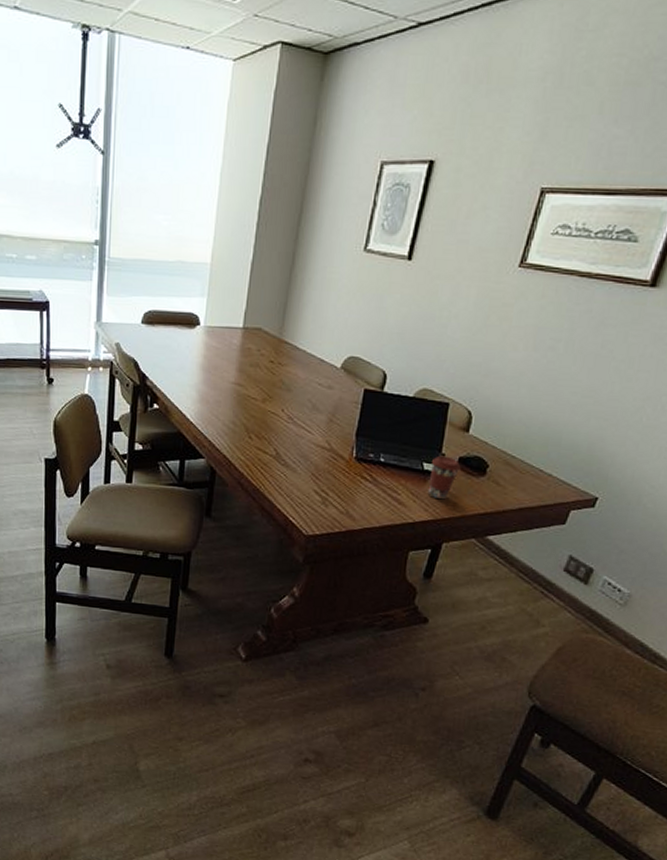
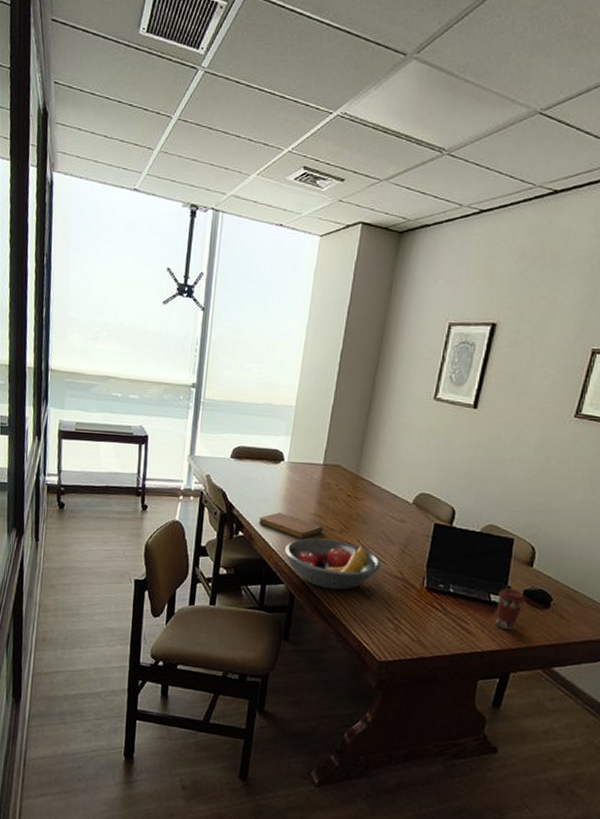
notebook: none [175,382,244,411] -> present [259,512,323,540]
fruit bowl: none [204,408,307,463] -> present [285,538,381,590]

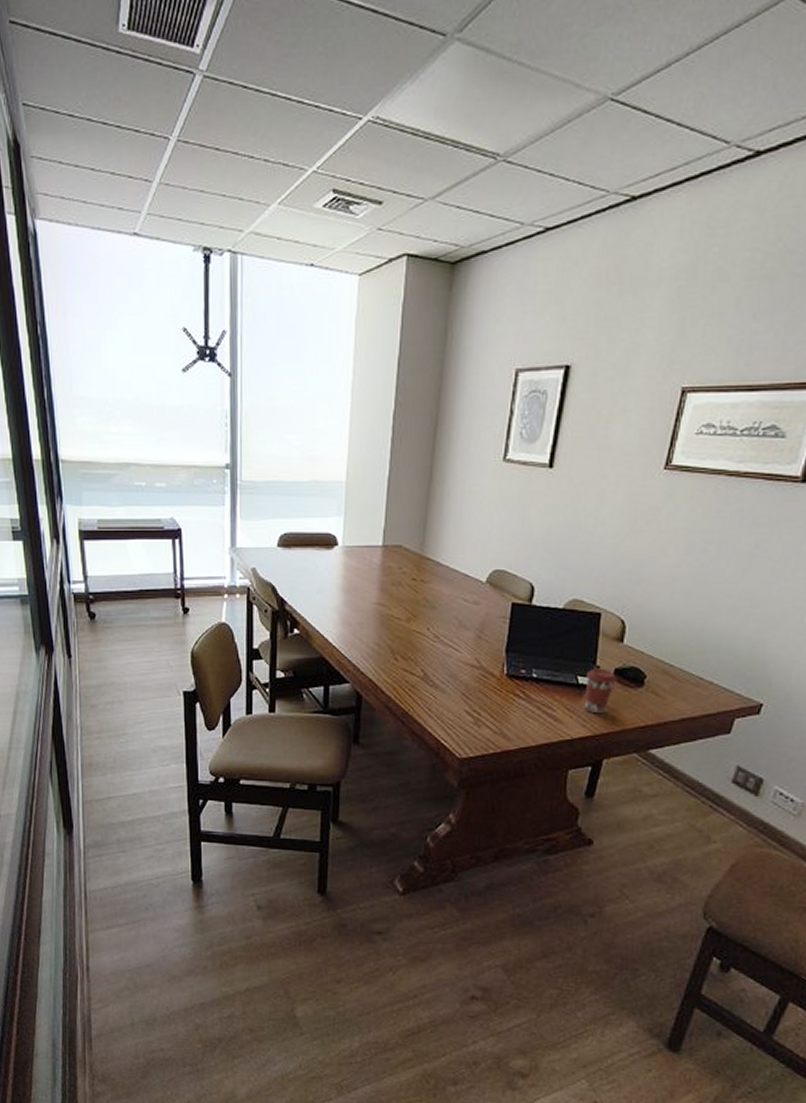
notebook: present [259,512,323,540] -> none [316,605,387,632]
fruit bowl: present [285,538,381,590] -> none [347,629,455,685]

